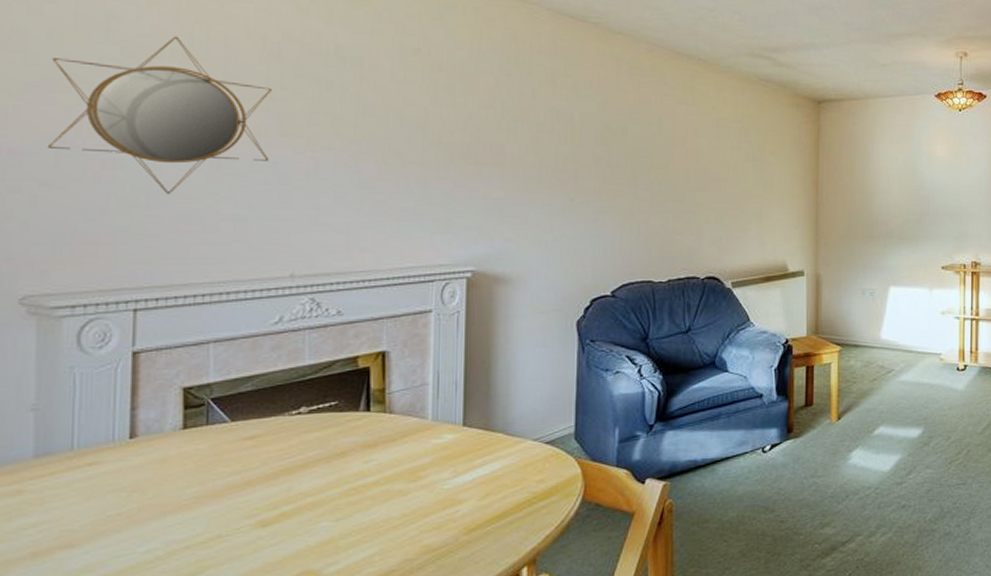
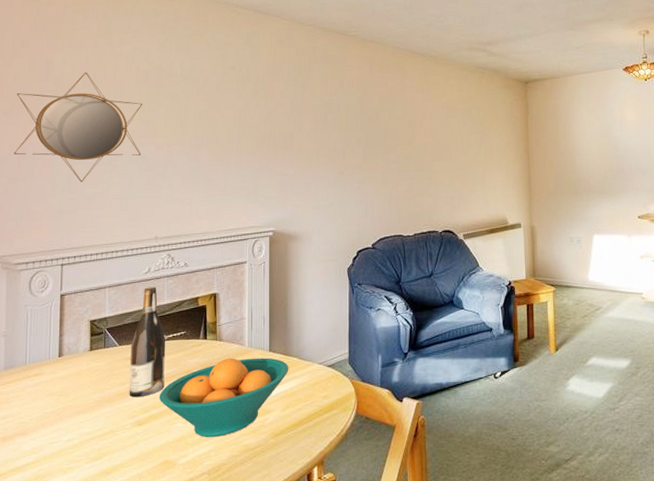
wine bottle: none [246,342,307,491] -> present [129,287,166,398]
fruit bowl: none [294,433,491,539] -> present [159,357,289,438]

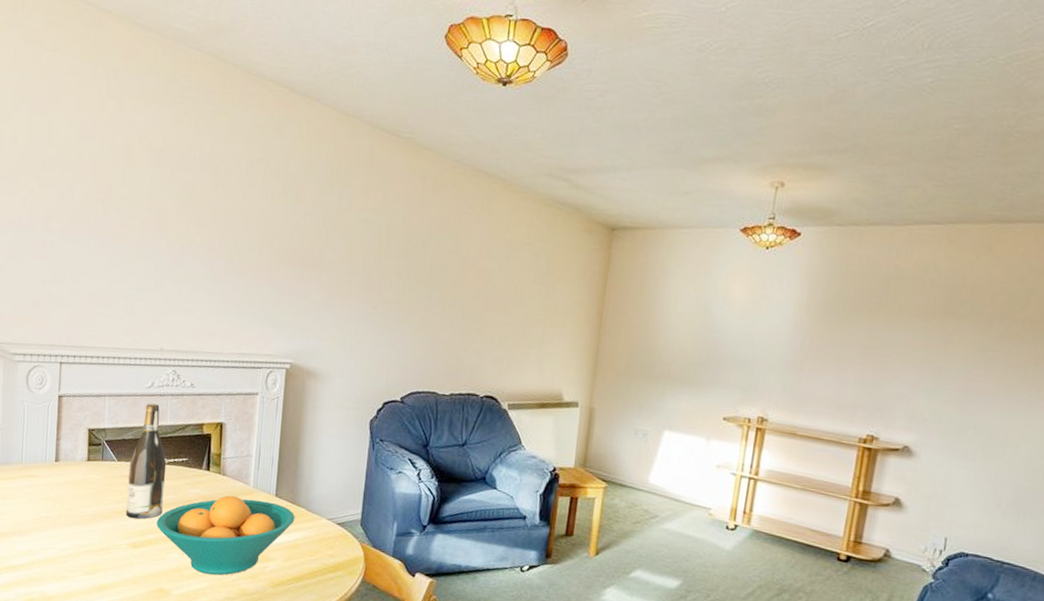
home mirror: present [13,72,143,182] -> none [12,141,155,273]

